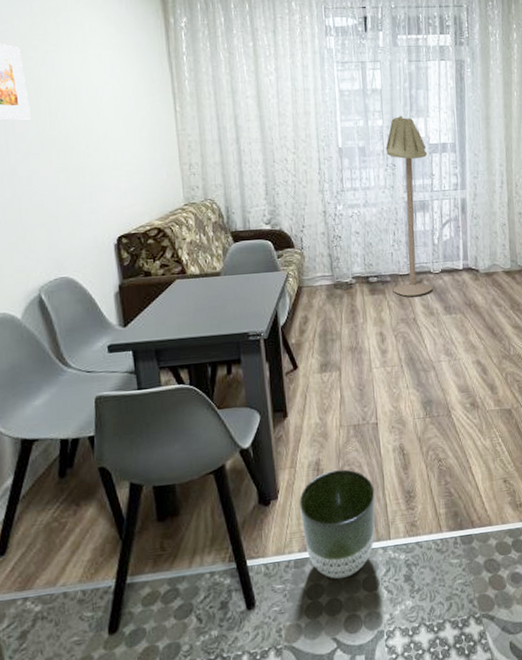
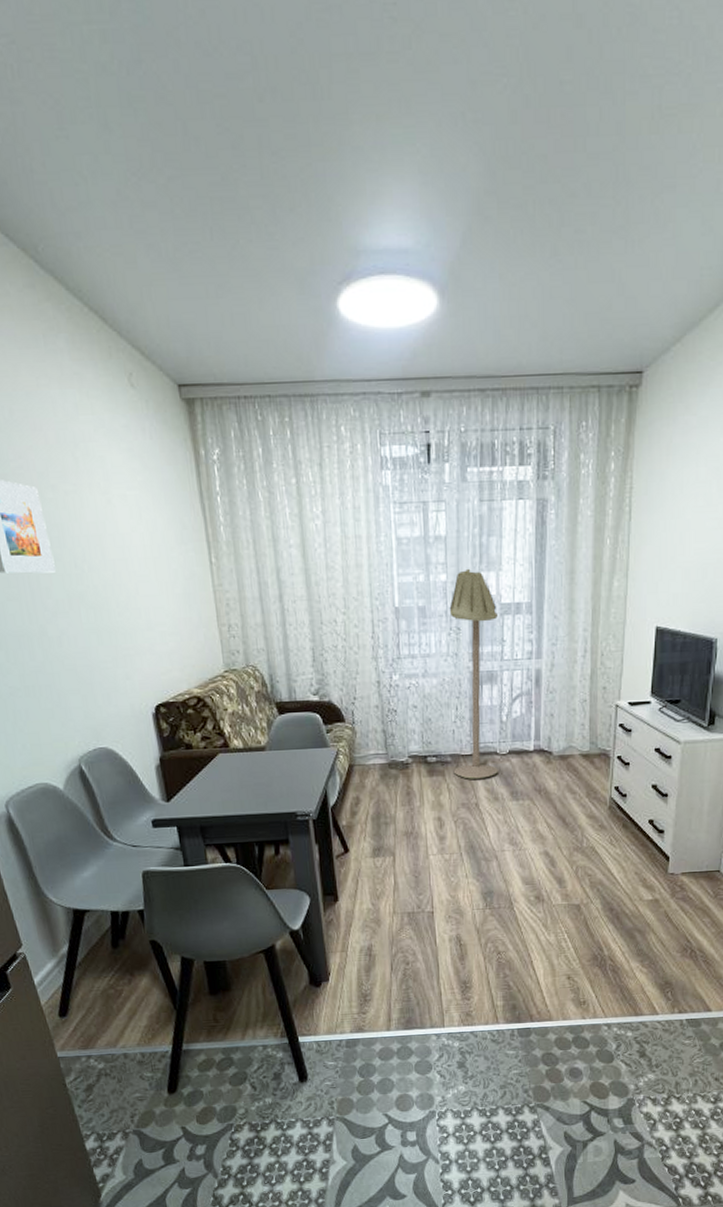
planter: present [299,469,376,579] -> none [351,956,430,1061]

